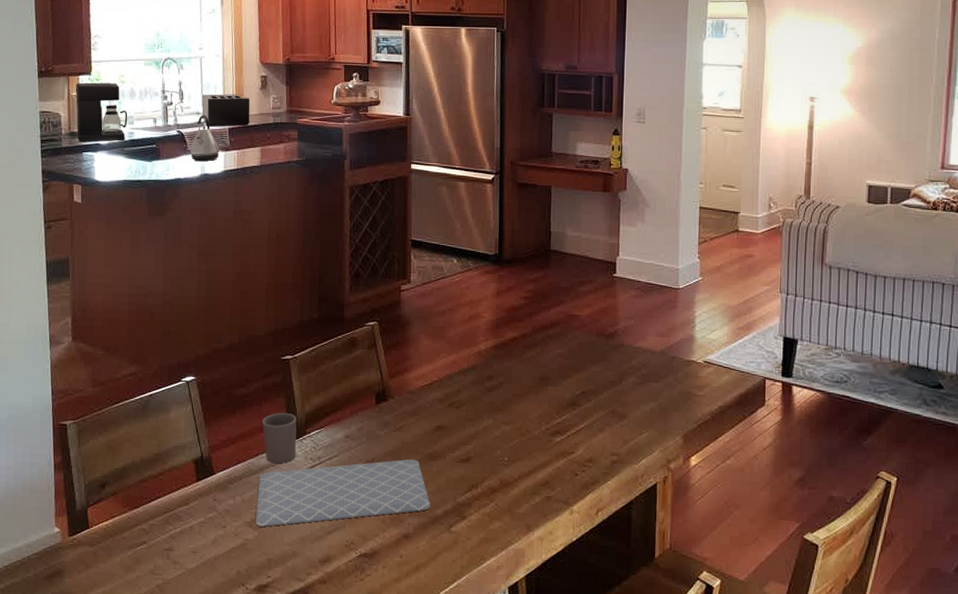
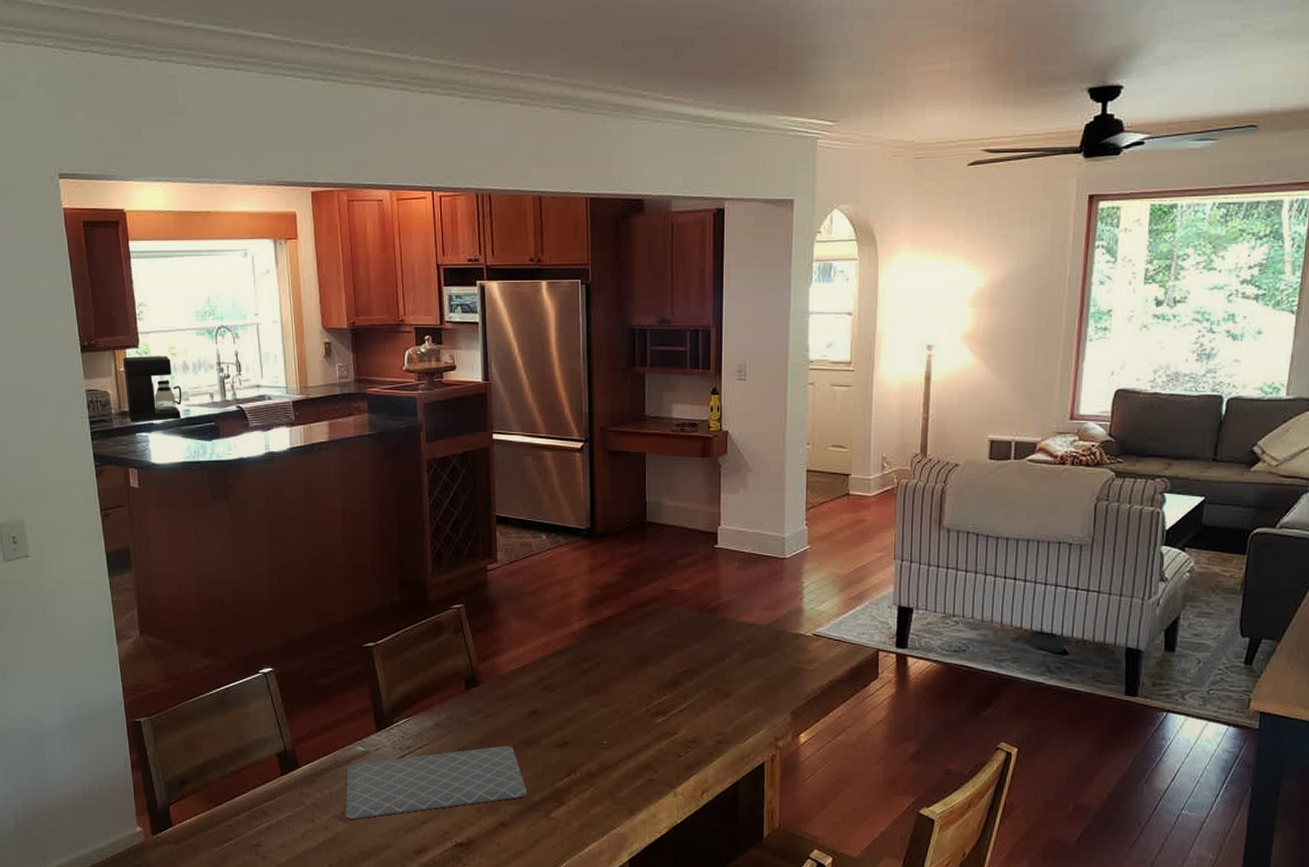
kettle: present [189,114,220,162] -> none [251,387,284,439]
toaster: present [202,94,250,127] -> none [261,364,315,400]
mug: present [262,412,297,464] -> none [347,702,384,755]

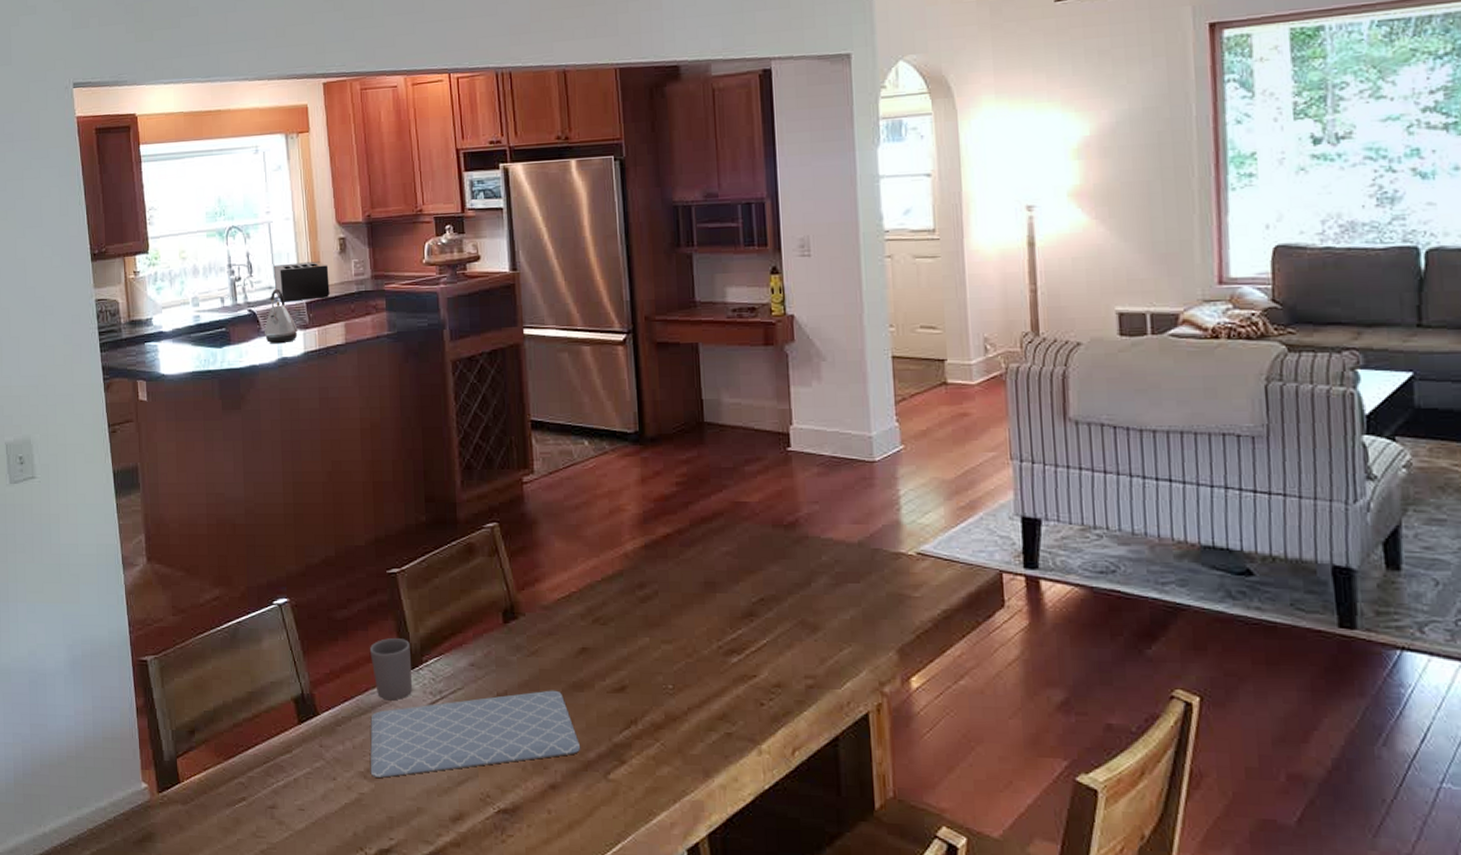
coffee maker: present [122,356,182,422] -> none [132,260,192,331]
kettle: none [251,387,284,439] -> present [264,288,298,344]
toaster: none [261,364,315,400] -> present [273,261,330,302]
mug: none [347,702,384,755] -> present [370,637,413,701]

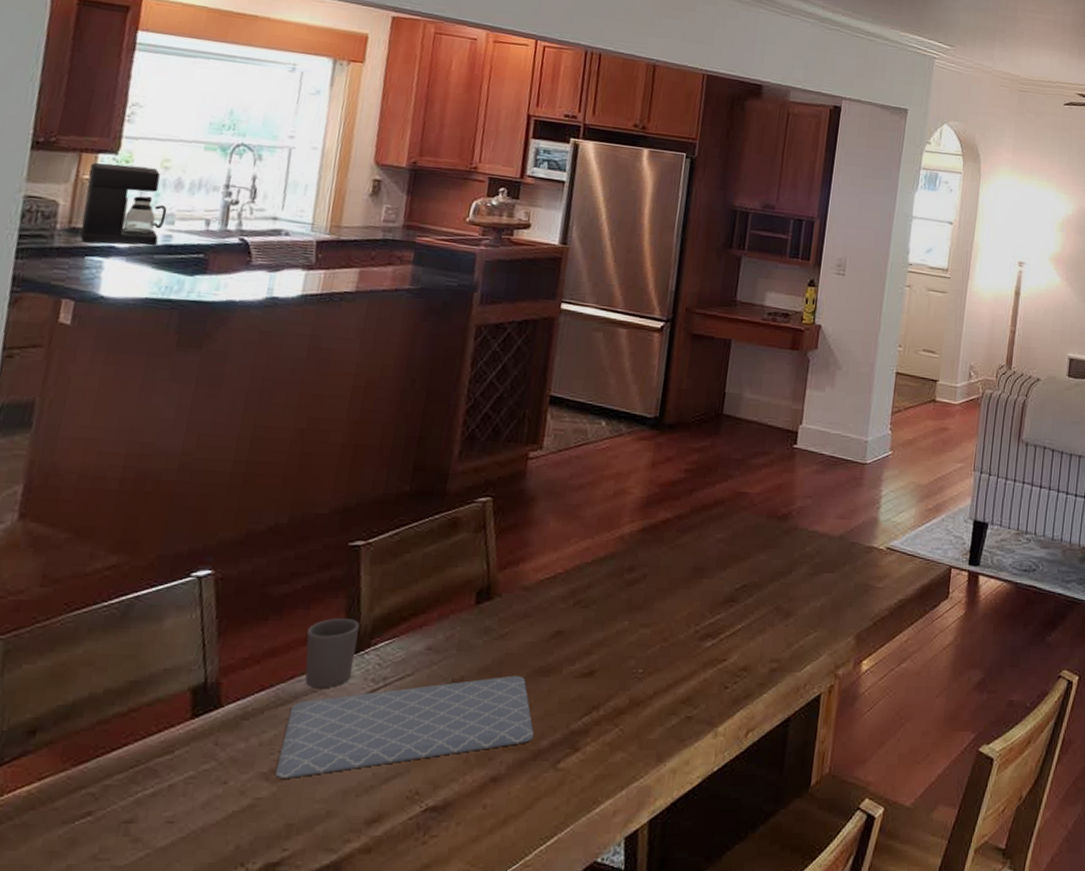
coffee maker: none [132,260,192,331] -> present [80,163,168,246]
kettle: present [264,288,298,344] -> none [253,220,300,281]
toaster: present [273,261,330,302] -> none [280,195,354,240]

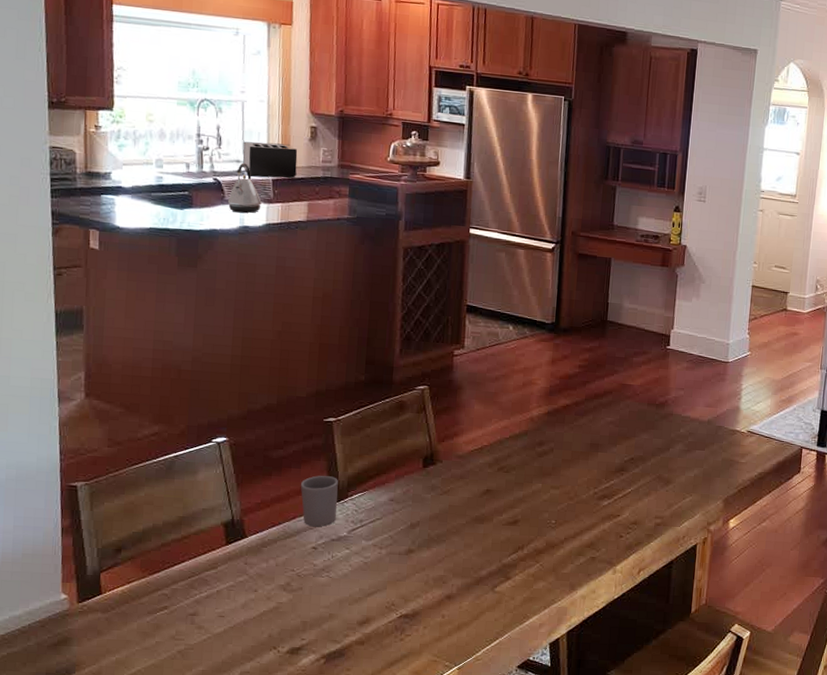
coffee maker: present [80,163,168,246] -> none [93,118,156,186]
kettle: none [253,220,300,281] -> present [227,162,262,213]
placemat: present [275,675,535,778] -> none [290,522,476,590]
toaster: none [280,195,354,240] -> present [242,141,298,178]

